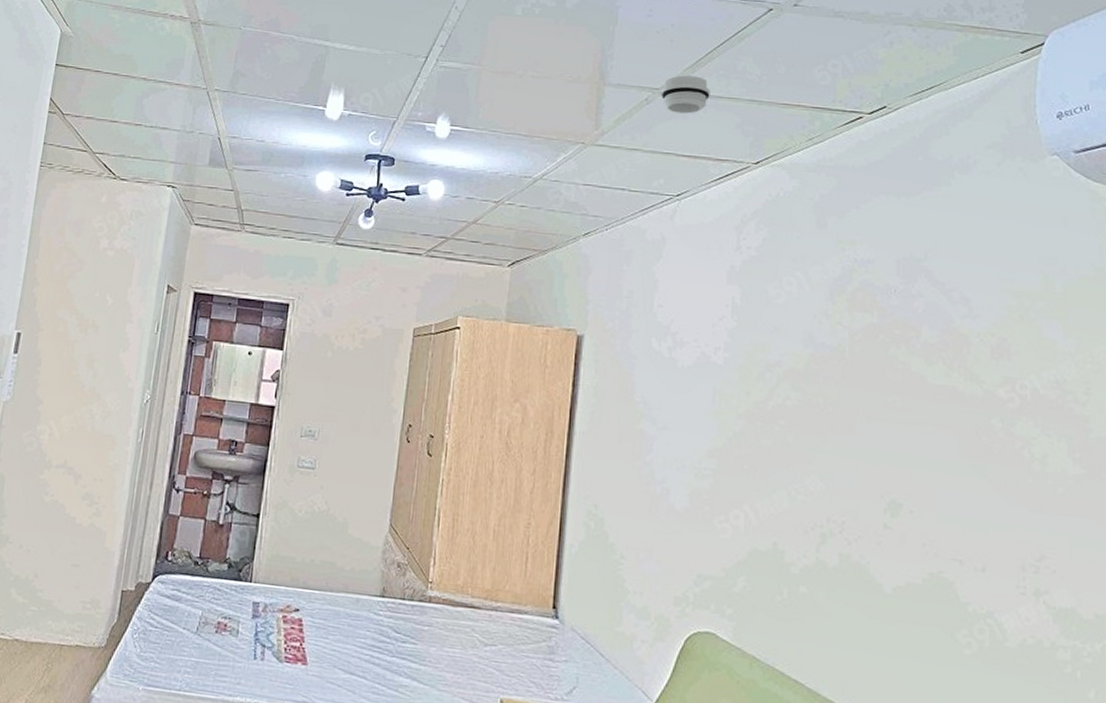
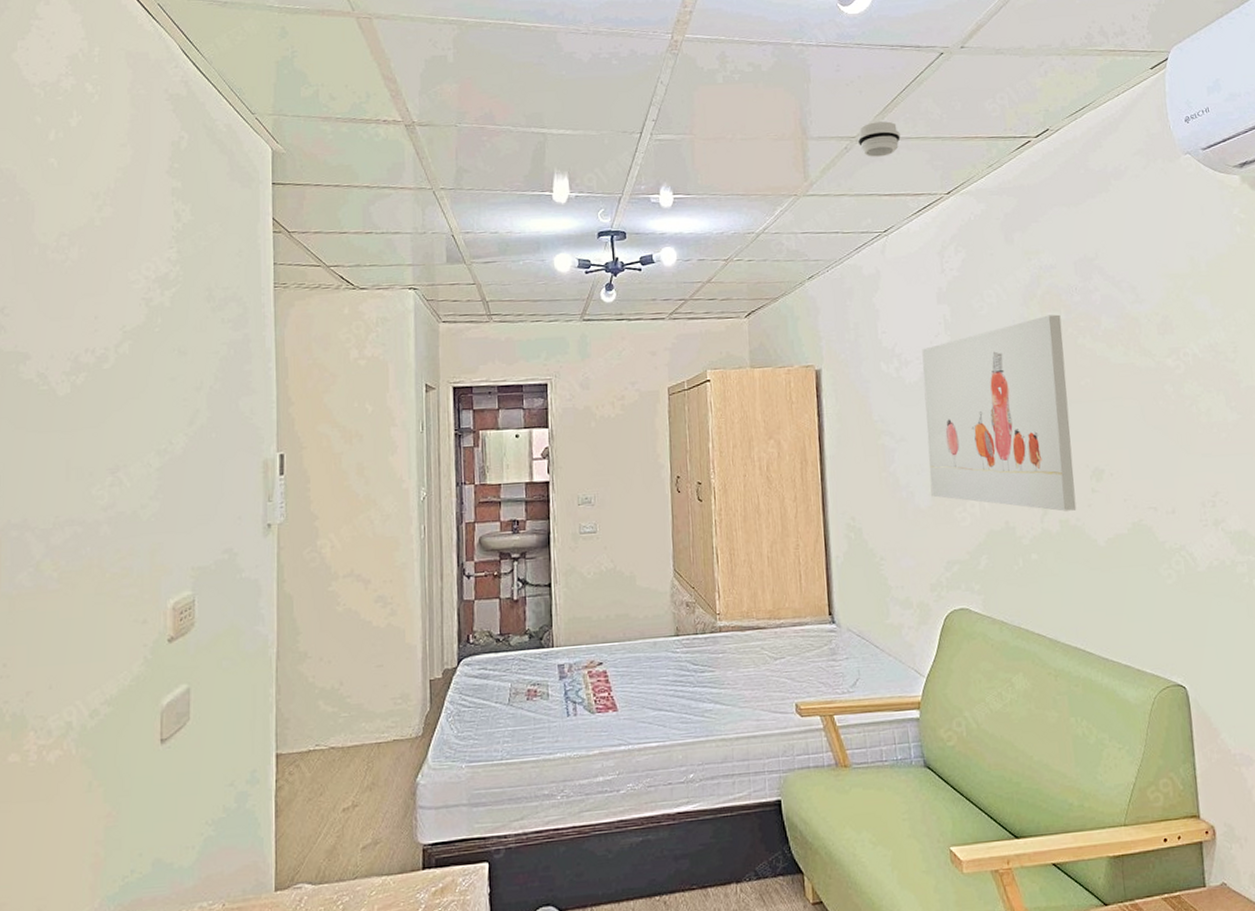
wall art: none [690,315,872,546] -> present [922,314,1077,512]

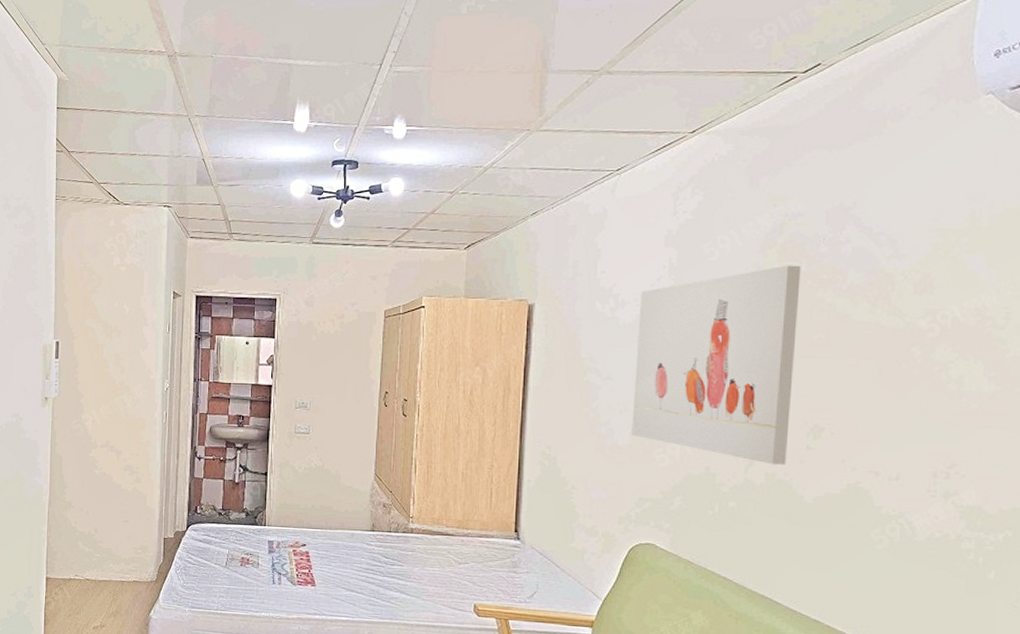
smoke detector: present [857,121,901,157] -> none [600,54,648,92]

